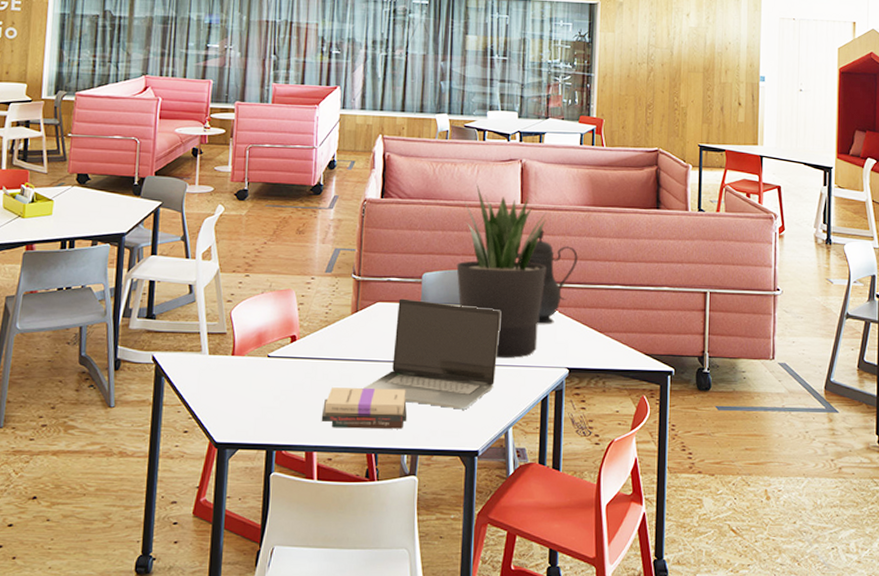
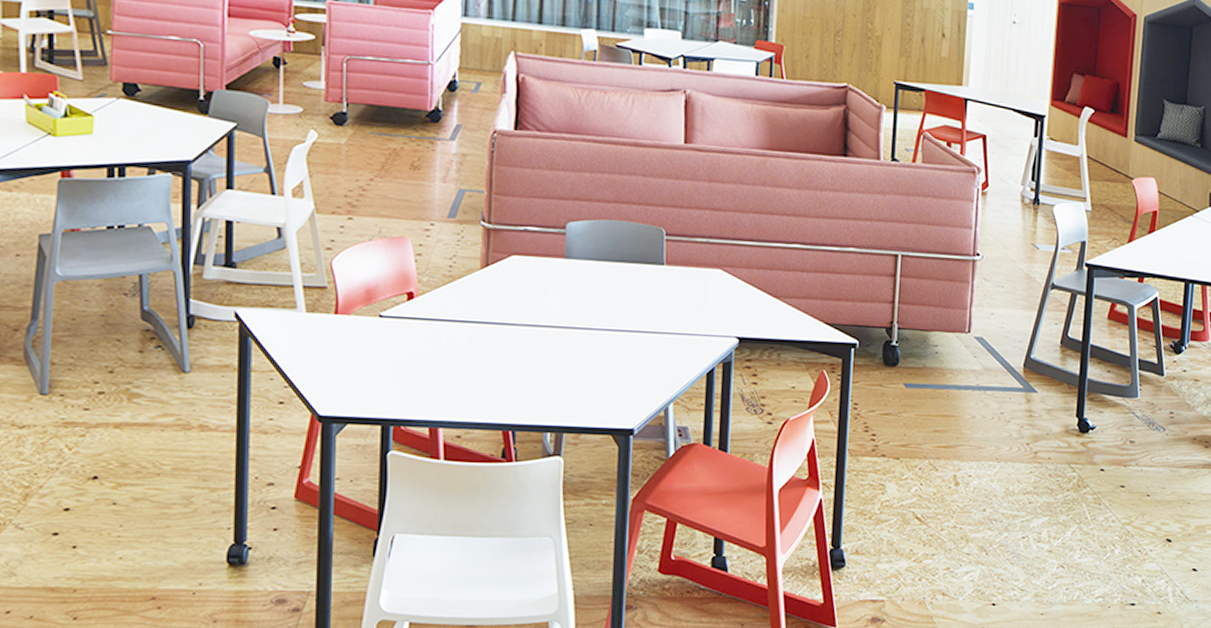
books: present [321,387,408,429] -> none [447,354,550,403]
laptop: present [363,298,501,410] -> none [497,251,661,383]
planter: present [456,183,548,358] -> none [607,117,716,324]
coffeepot: present [516,229,578,325] -> none [679,175,751,288]

